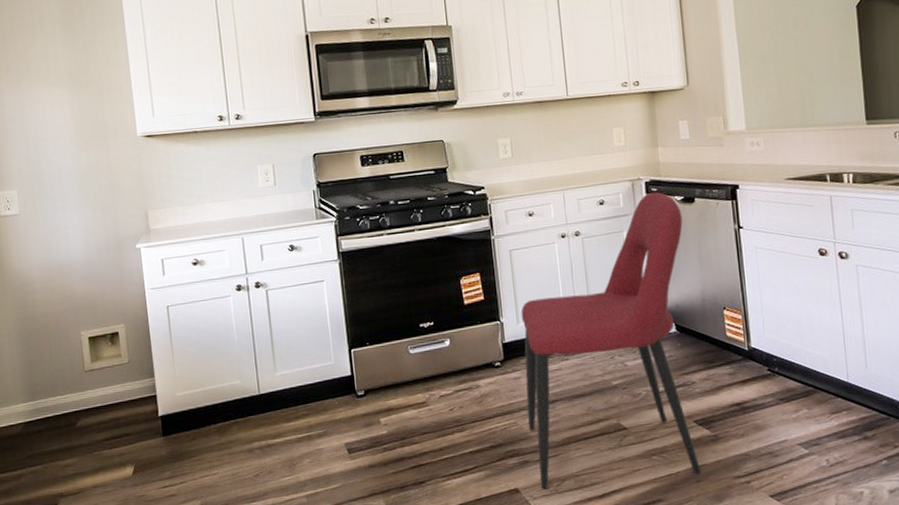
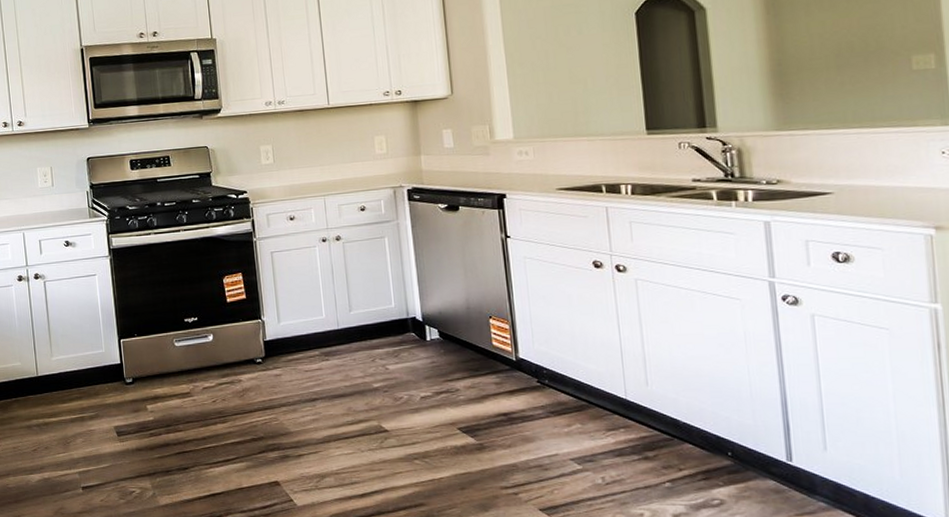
chair: present [521,192,702,488] -> none [282,199,466,483]

